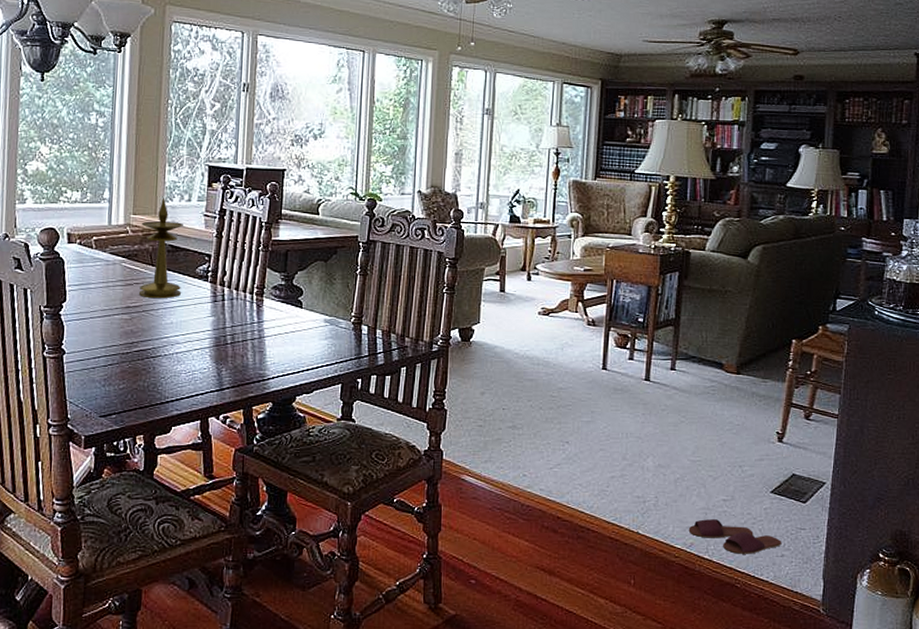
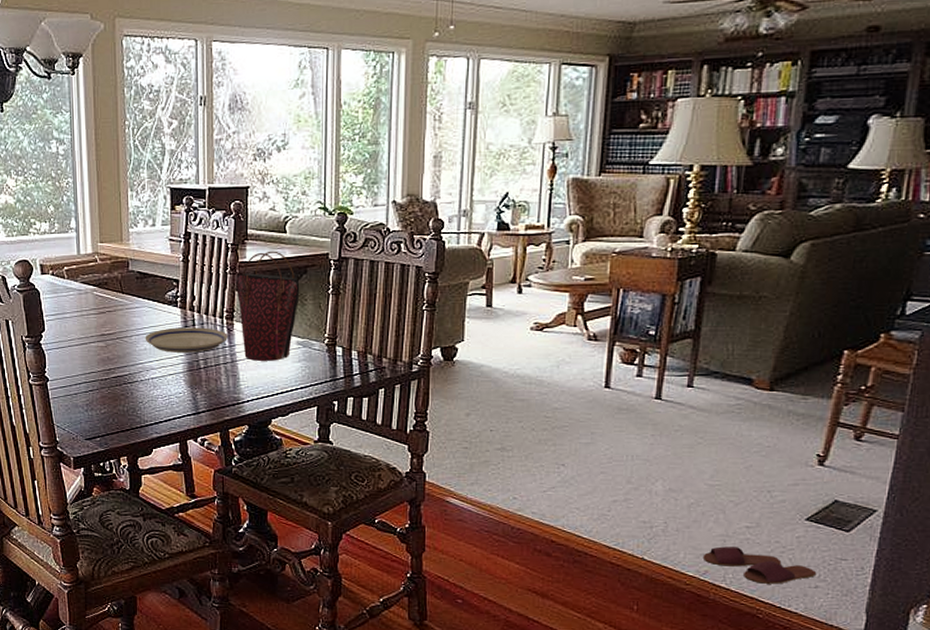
candlestick: present [139,199,183,299] -> none [108,225,152,326]
plate: none [172,302,257,328] -> present [145,327,228,353]
handbag: none [268,231,330,338] -> present [236,251,300,361]

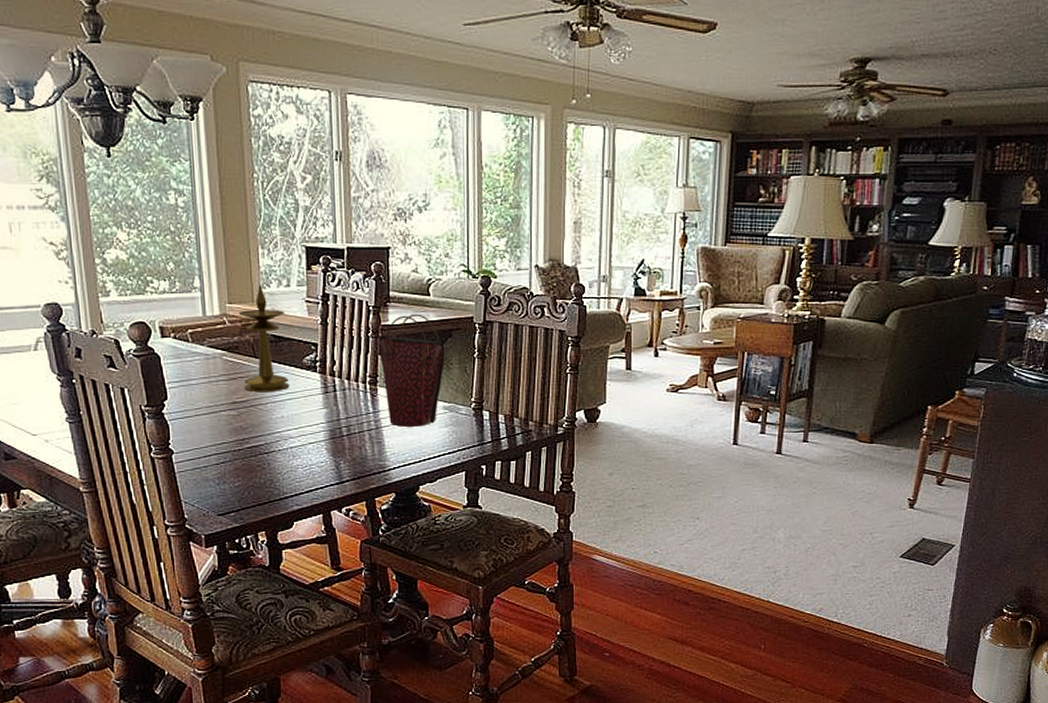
candlestick: none [108,225,152,326] -> present [238,285,289,393]
plate: present [145,327,228,353] -> none [282,393,371,420]
slippers: present [702,546,817,584] -> none [818,585,910,616]

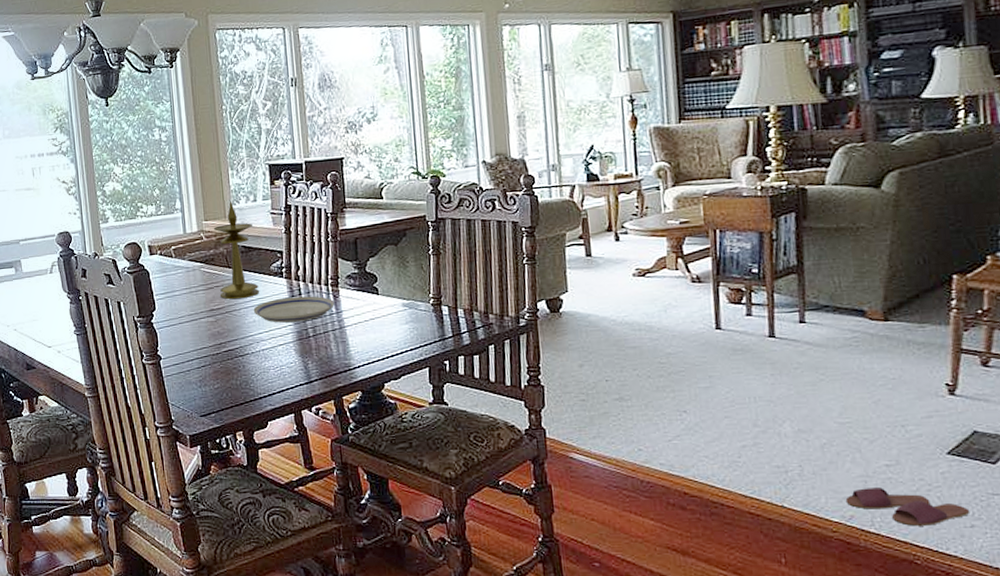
plate: none [282,393,371,420] -> present [253,296,334,323]
handbag: present [379,314,445,427] -> none [338,216,401,326]
slippers: none [818,585,910,616] -> present [845,488,970,526]

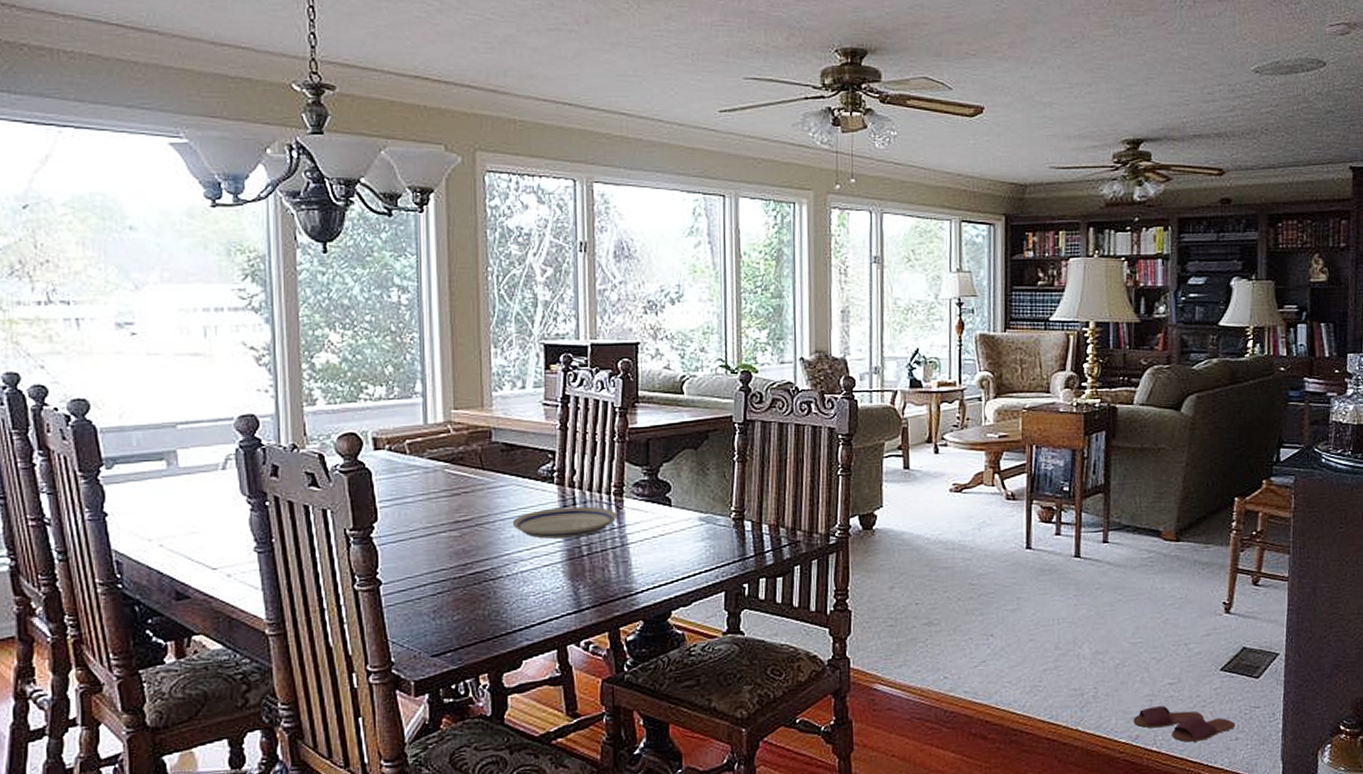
candlestick: present [213,202,259,300] -> none [465,388,521,509]

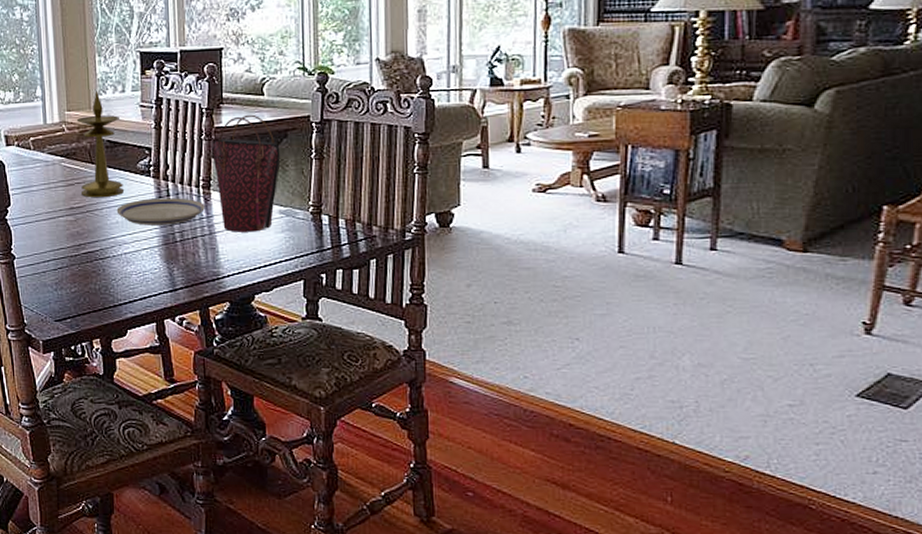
candlestick: none [465,388,521,509] -> present [76,92,124,198]
handbag: none [626,414,701,543] -> present [212,114,281,232]
slippers: present [1133,706,1236,742] -> none [742,428,874,470]

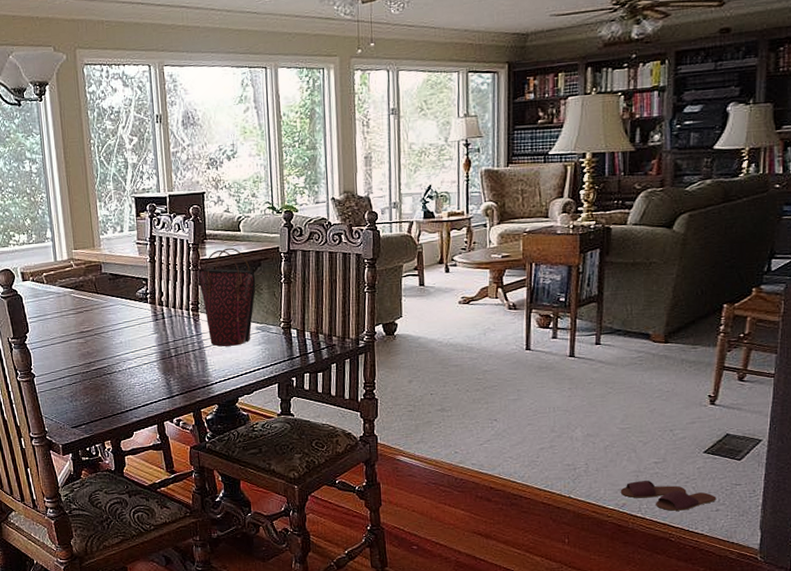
candlestick: present [76,92,124,198] -> none [82,232,126,323]
plate: present [116,198,205,225] -> none [120,319,195,344]
slippers: none [742,428,874,470] -> present [620,481,717,511]

